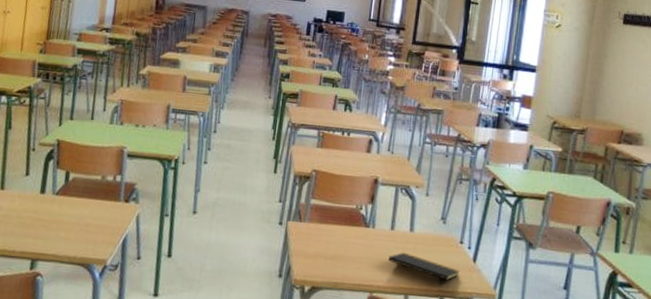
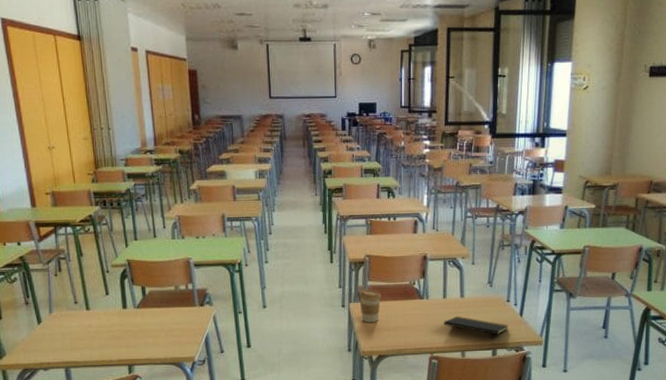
coffee cup: none [299,207,324,247] -> present [359,289,381,322]

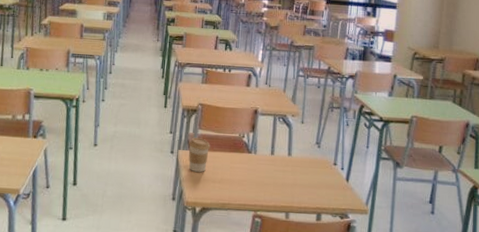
notepad: present [444,316,508,342] -> none [270,174,334,207]

